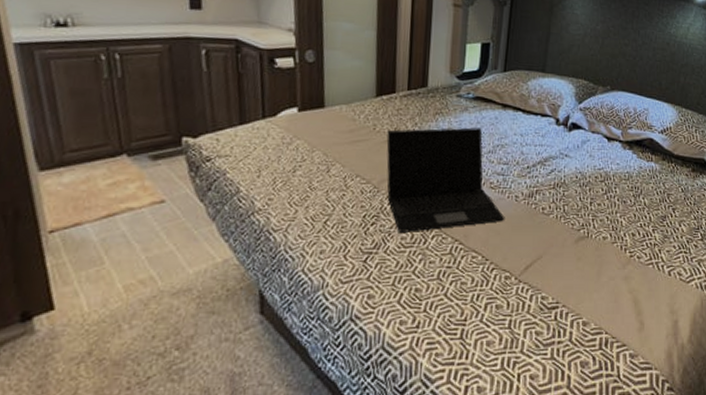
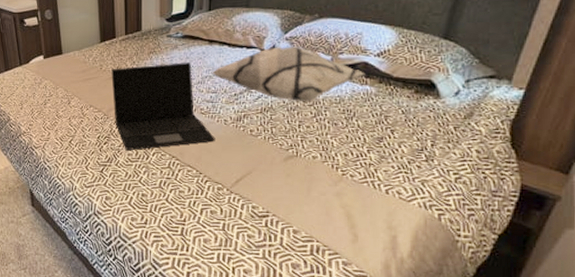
decorative pillow: none [503,117,651,178] -> present [211,46,366,102]

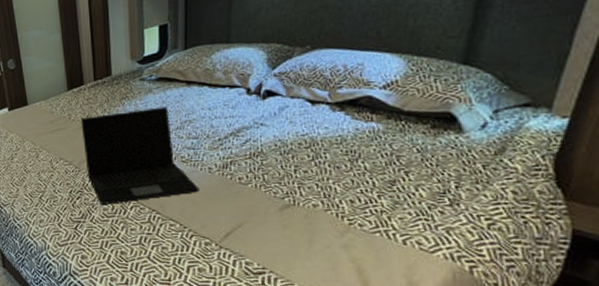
decorative pillow: present [211,46,366,102] -> none [190,83,370,145]

